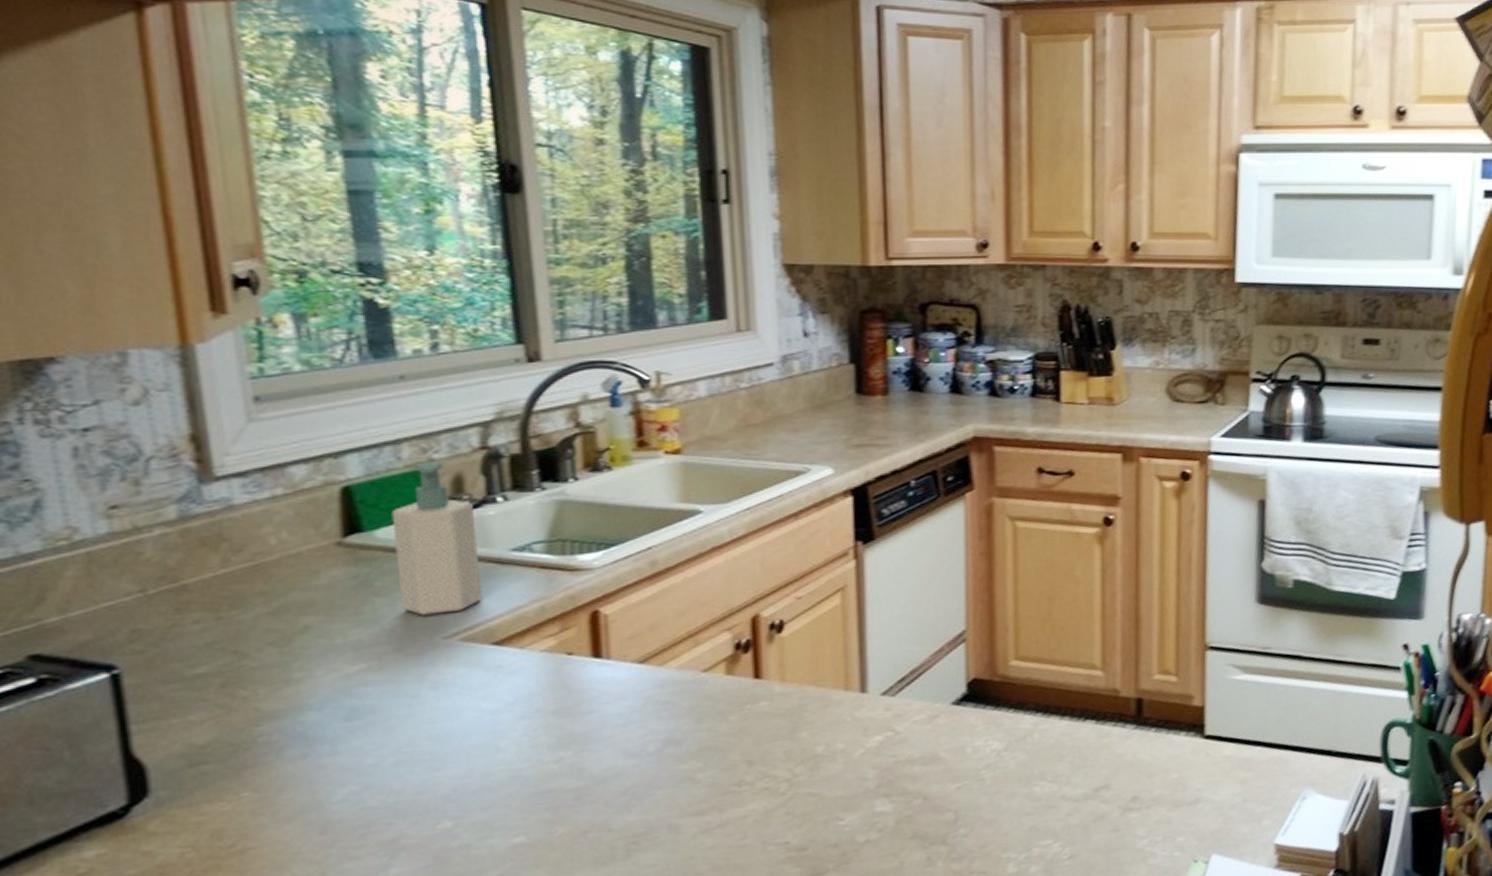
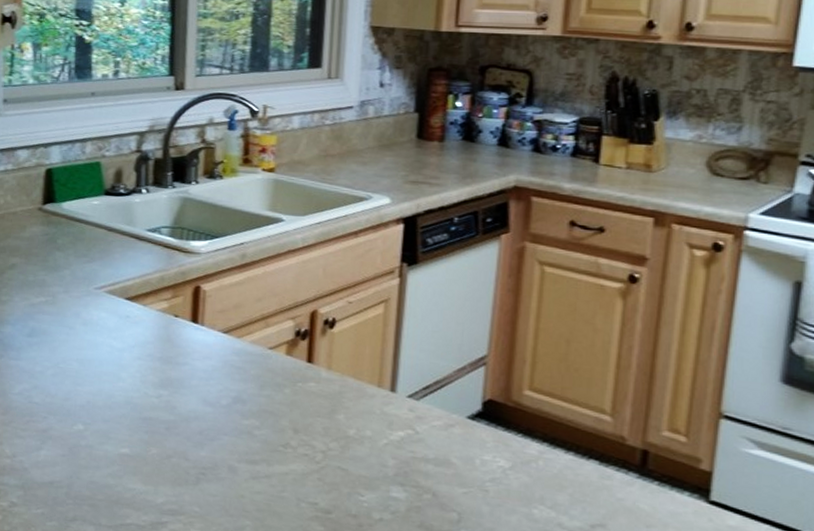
soap bottle: present [391,461,482,616] -> none [71,157,126,271]

